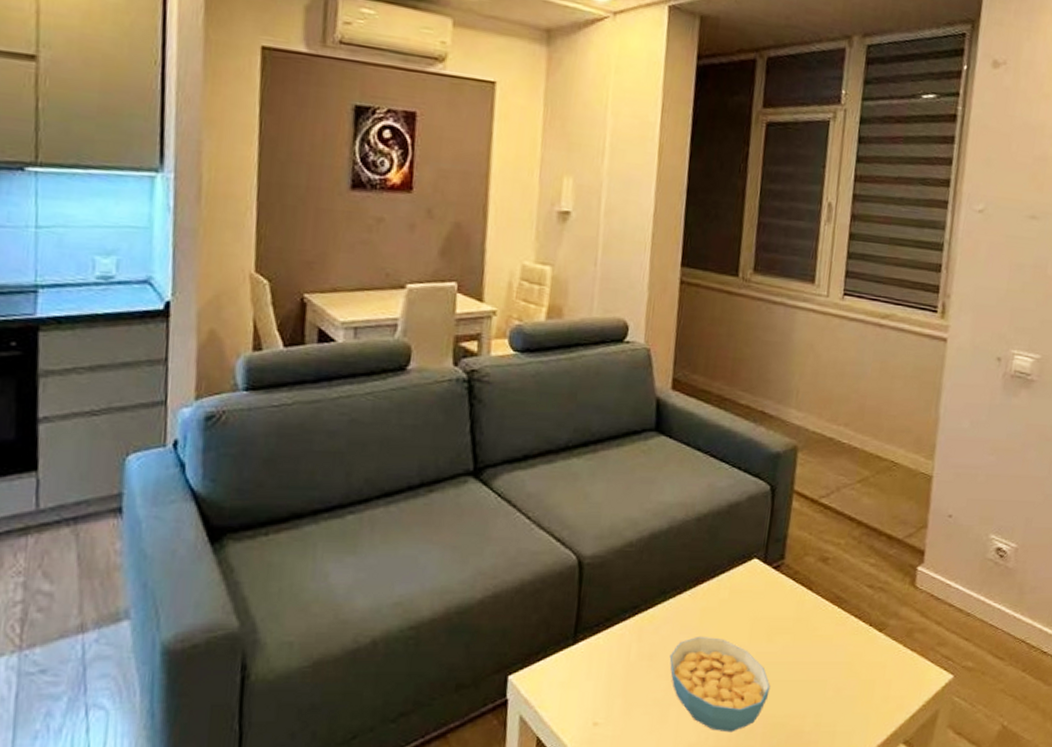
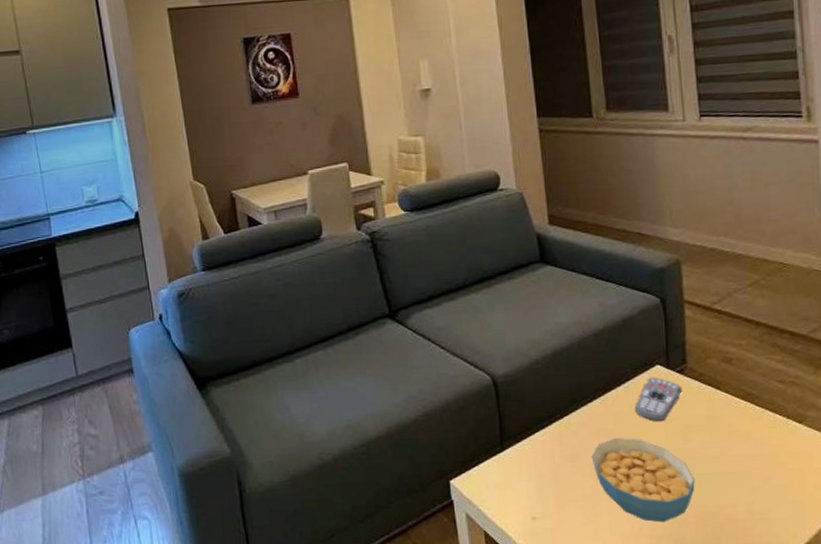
remote control: none [724,571,776,621] -> present [635,377,683,422]

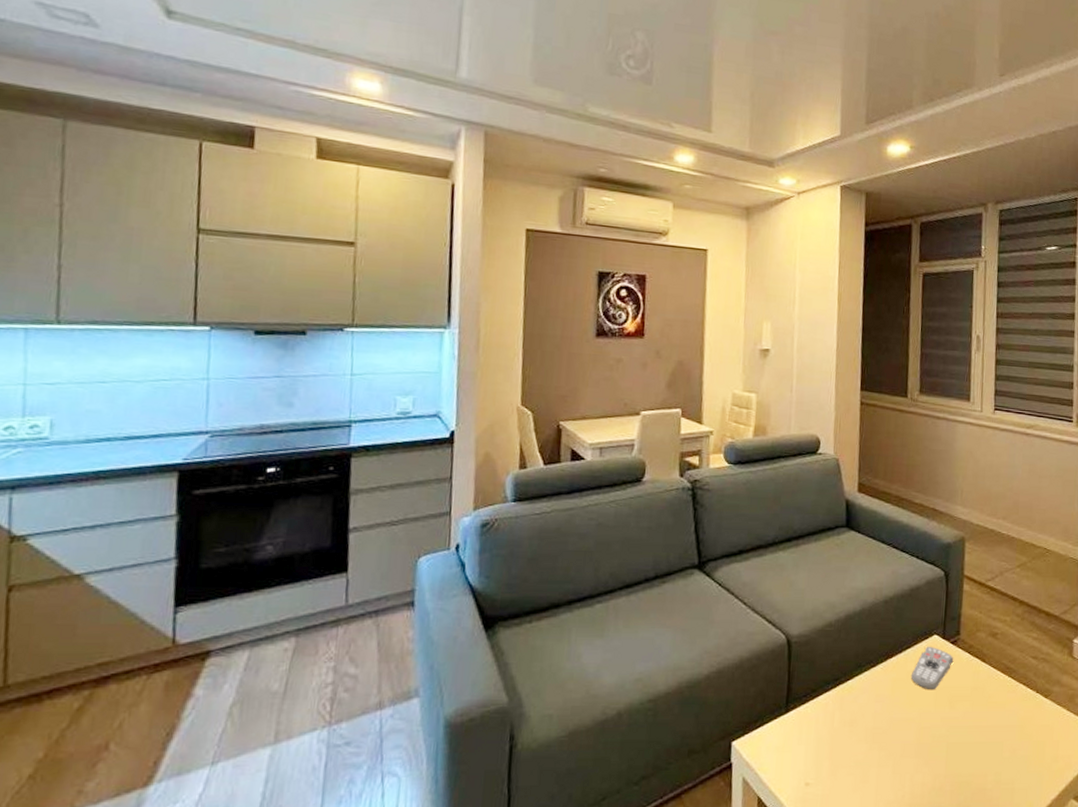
cereal bowl: present [591,437,695,523] -> none [867,704,955,791]

